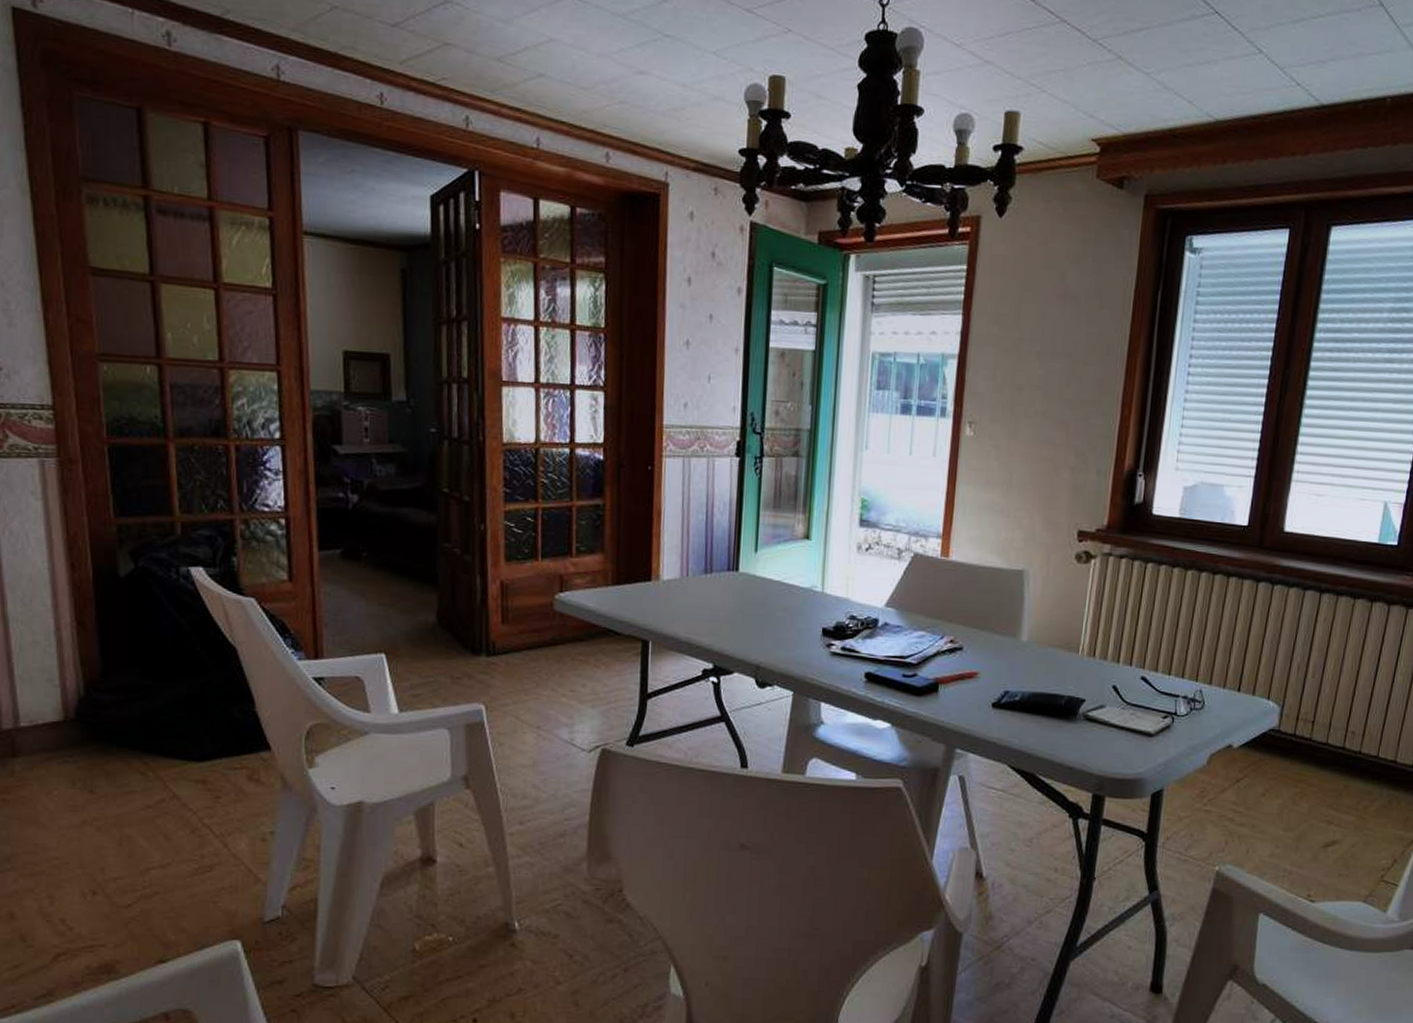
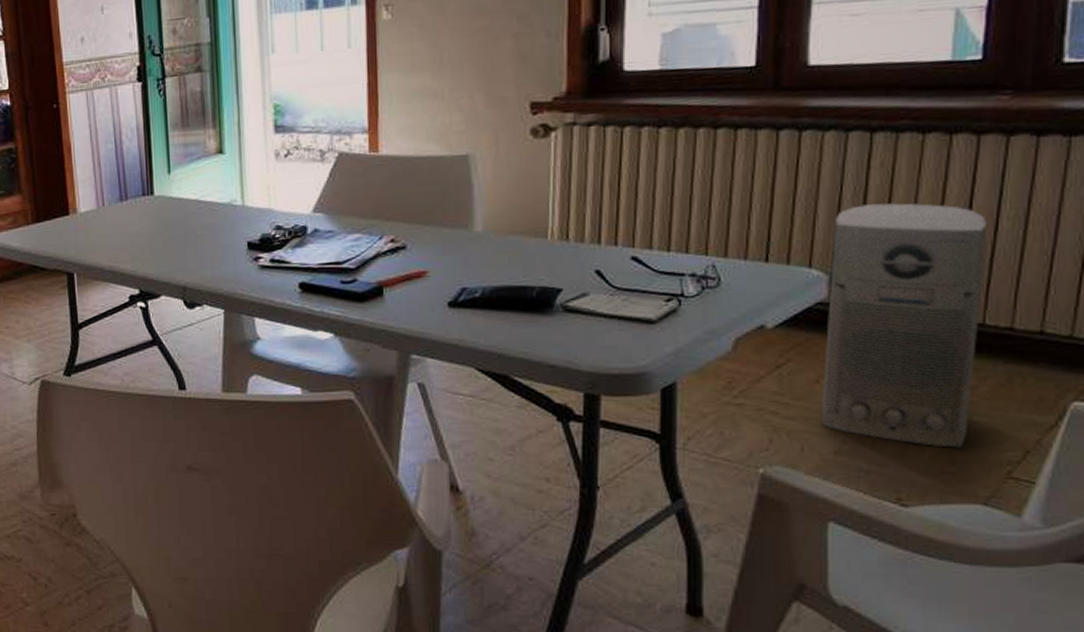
air purifier: none [1263,651,1388,855] -> present [821,203,986,448]

